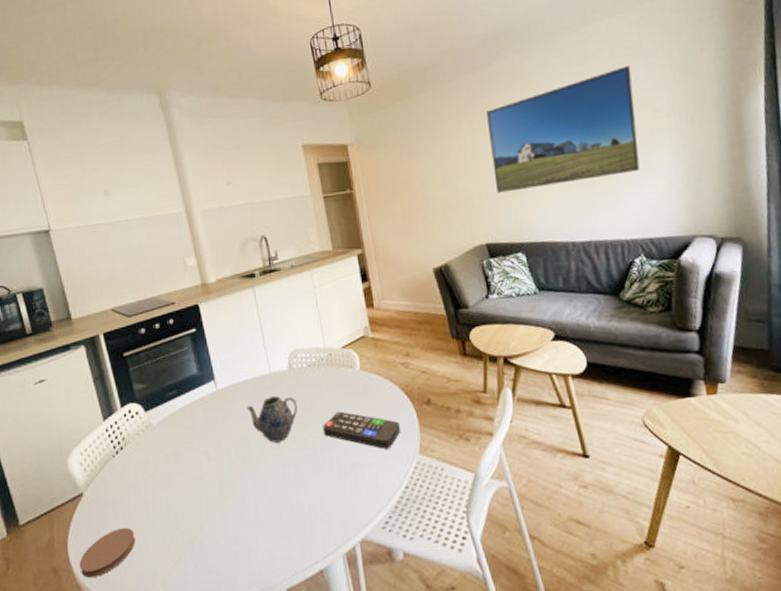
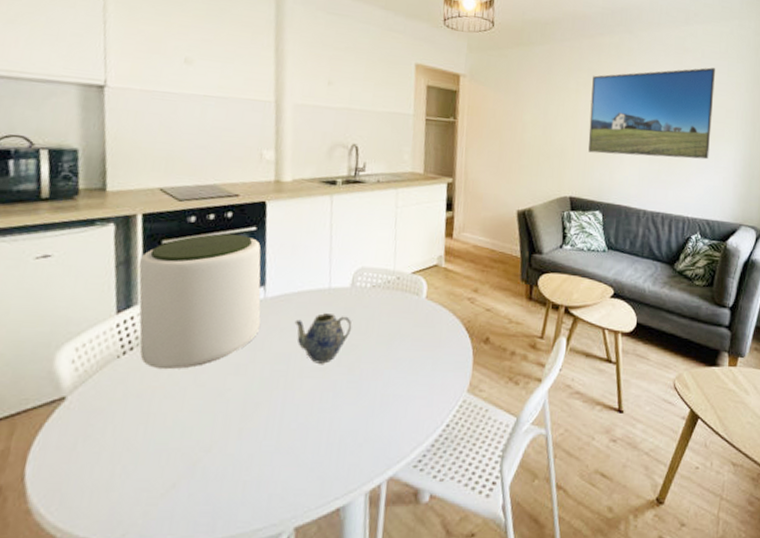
coaster: present [79,527,135,579] -> none [36,443,122,503]
plant pot: none [110,338,218,463] -> present [138,234,261,370]
remote control: present [323,411,401,449] -> none [373,338,455,384]

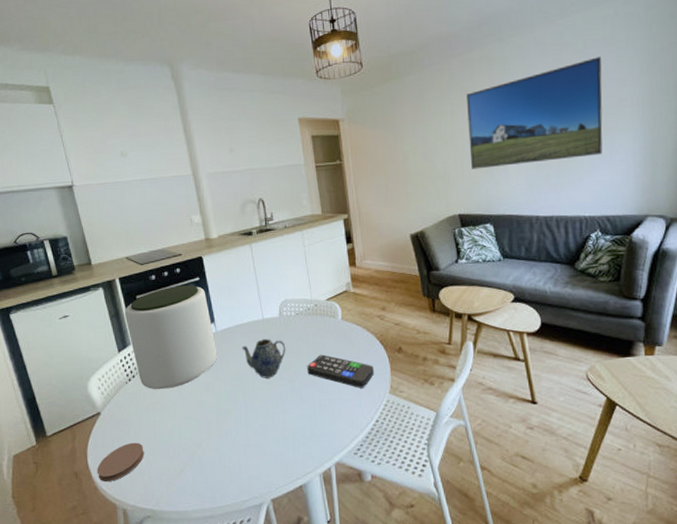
coaster: none [36,443,122,503] -> present [97,442,144,482]
remote control: none [373,338,455,384] -> present [307,354,375,388]

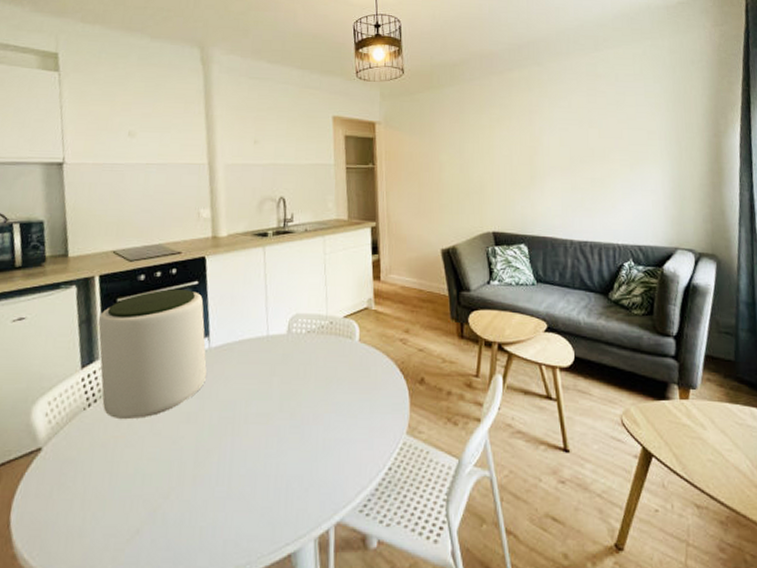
coaster: present [97,442,144,482] -> none [20,491,91,548]
teapot: present [242,339,286,378] -> none [237,360,291,410]
remote control: present [307,354,375,388] -> none [313,382,392,426]
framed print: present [467,57,603,169] -> none [505,90,634,187]

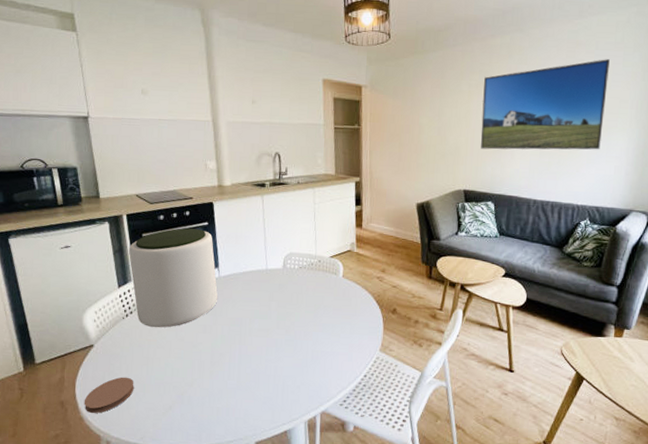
coaster: none [20,491,91,548] -> present [84,377,134,414]
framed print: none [505,90,634,187] -> present [480,59,610,150]

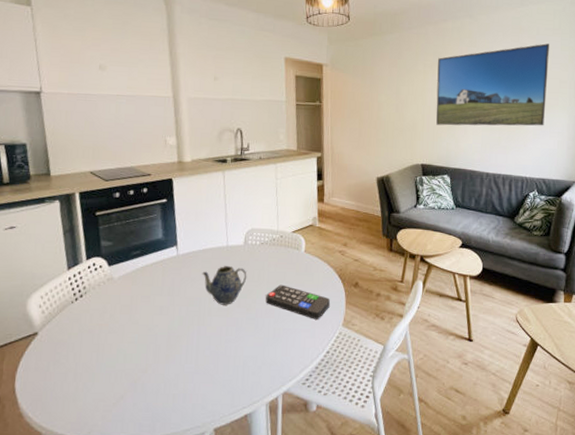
coaster: present [84,377,134,414] -> none [24,366,82,409]
plant pot: present [128,228,218,328] -> none [80,206,176,312]
teapot: none [242,288,286,327] -> present [202,266,247,305]
remote control: none [304,308,368,344] -> present [266,284,331,320]

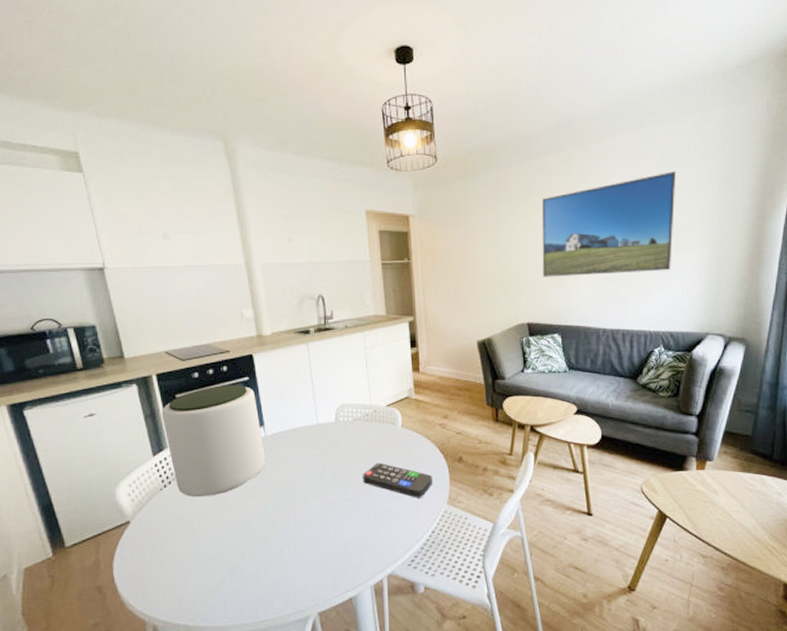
plant pot: none [80,206,176,312] -> present [161,385,265,498]
teapot: present [202,266,247,305] -> none [293,445,341,487]

